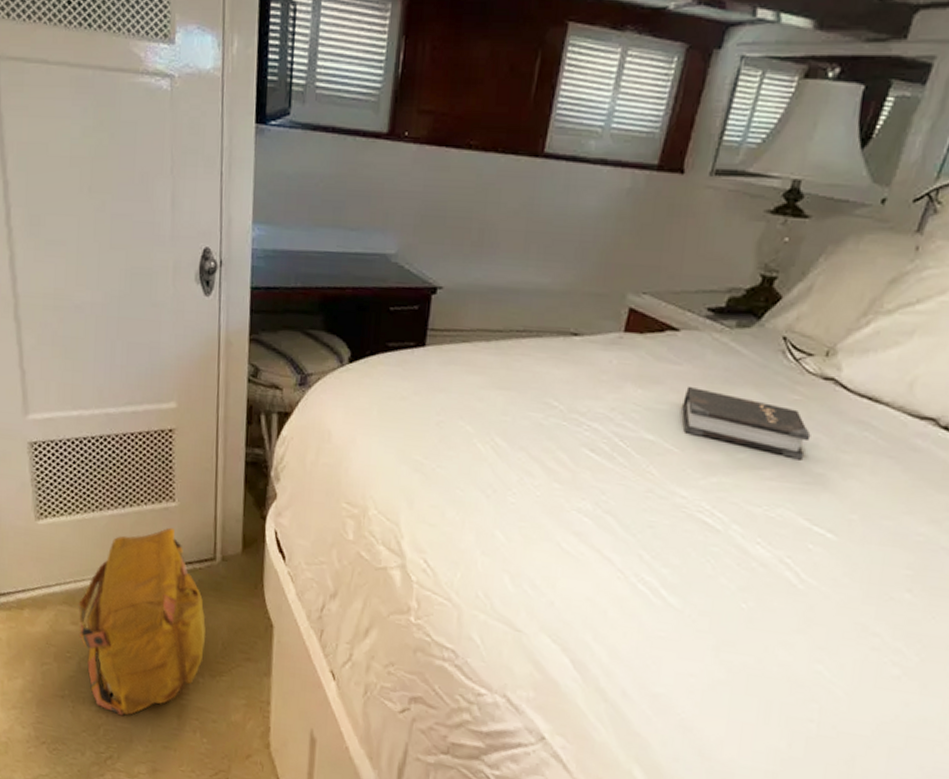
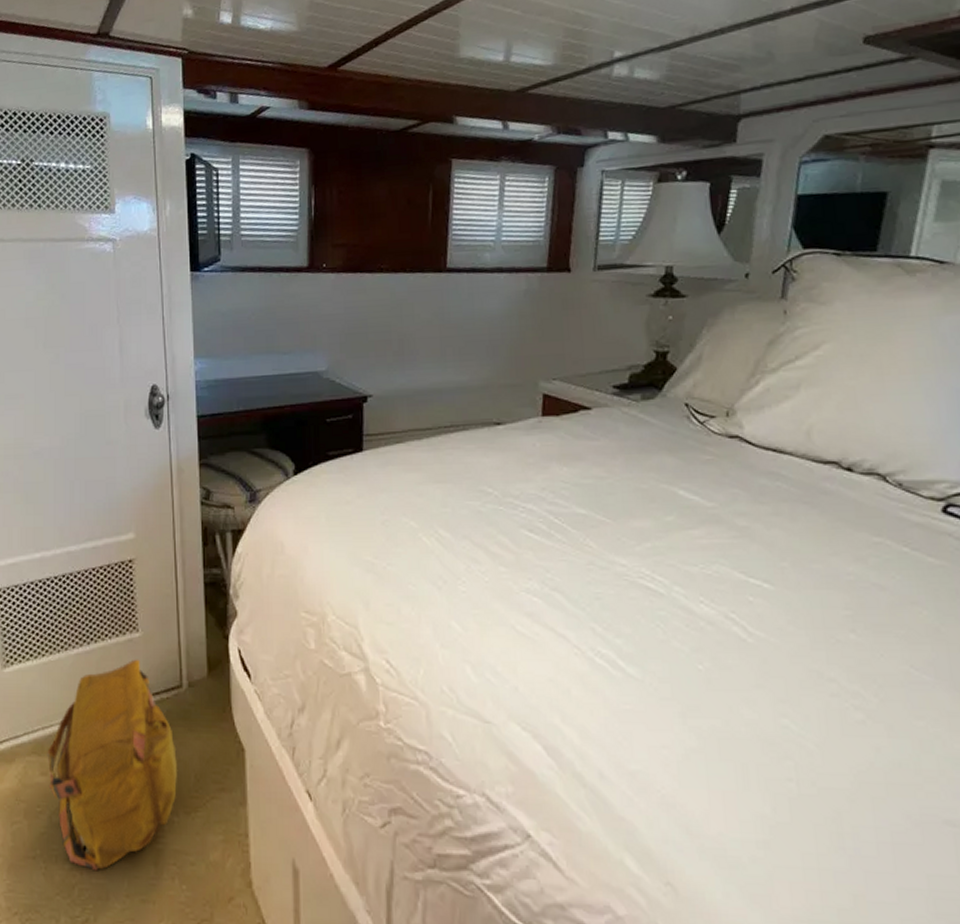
hardback book: present [682,385,811,460] -> none [606,458,729,516]

